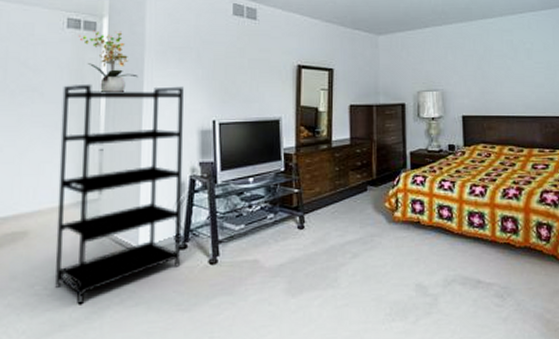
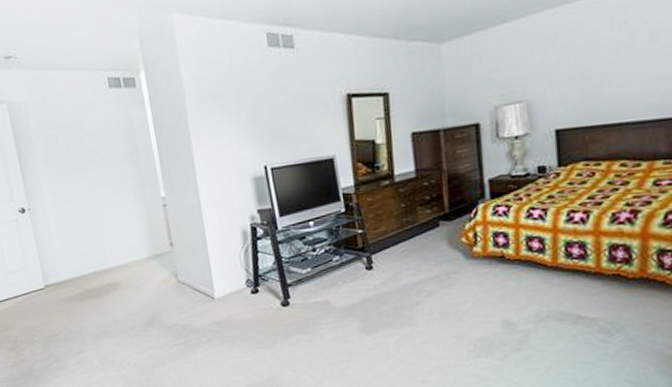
shelving unit: present [54,83,184,305] -> none [118,134,256,344]
potted plant: present [79,30,138,92] -> none [121,83,184,149]

